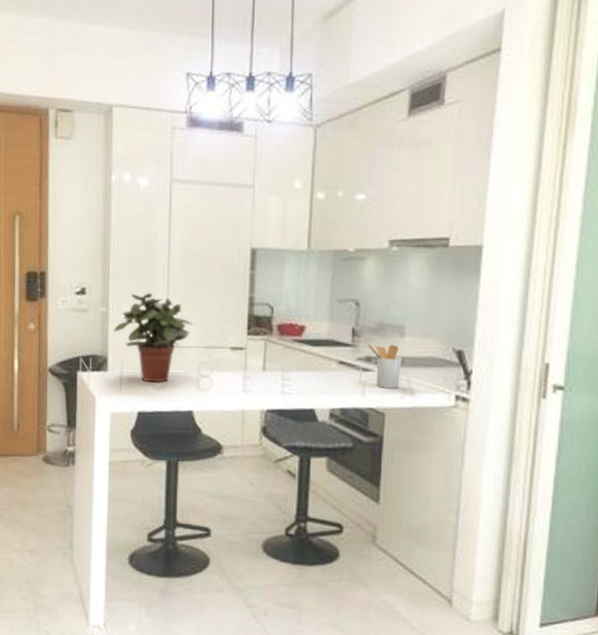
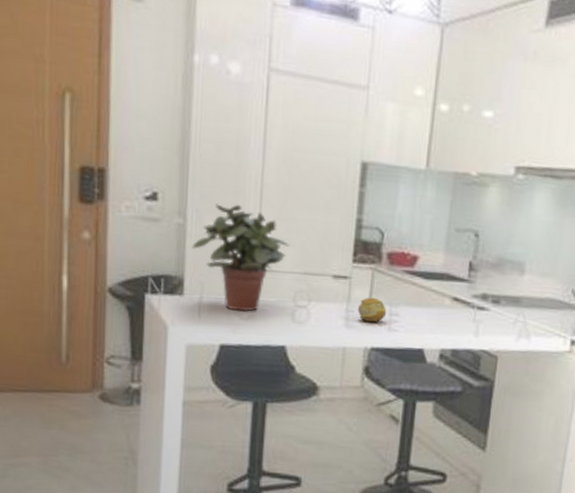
fruit: none [253,365,279,387] -> present [357,297,387,322]
utensil holder: present [367,343,402,389] -> none [484,280,520,330]

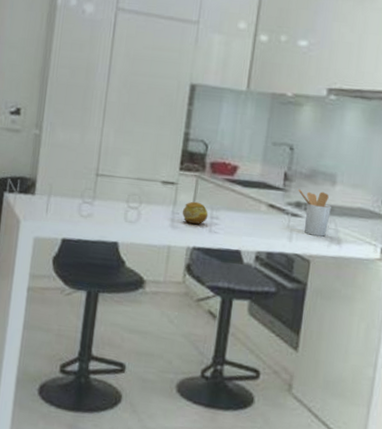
potted plant: present [192,204,290,312] -> none [45,118,126,211]
utensil holder: none [484,280,520,330] -> present [298,189,331,237]

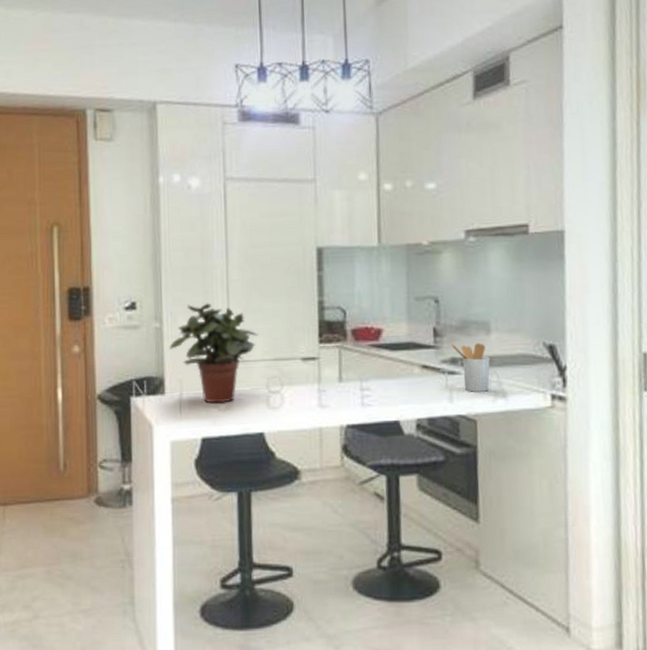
potted plant: none [45,118,126,211] -> present [169,303,258,403]
fruit: present [182,201,208,224] -> none [328,375,358,399]

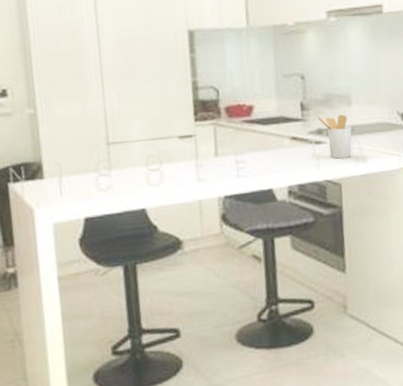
potted plant: present [169,303,258,403] -> none [45,87,135,184]

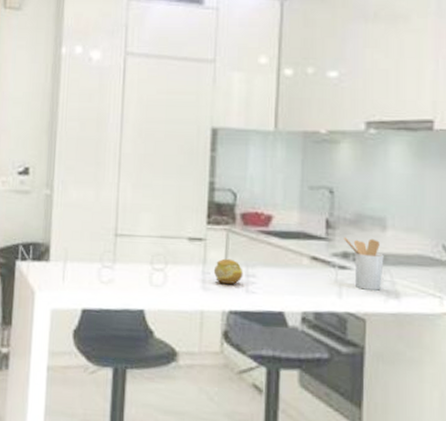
fruit: none [206,150,233,173] -> present [213,258,243,284]

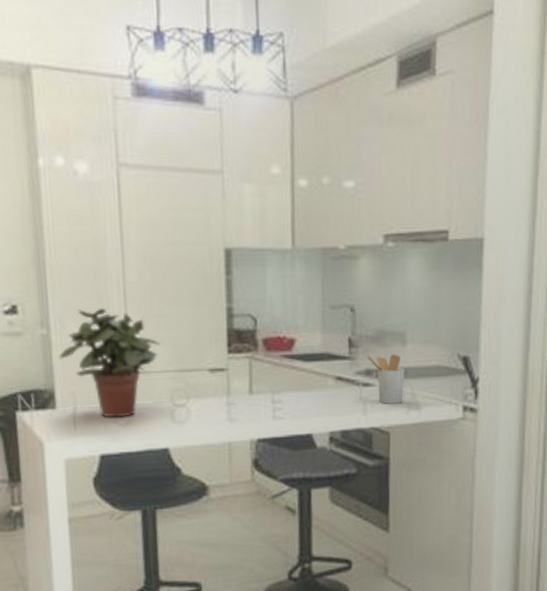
potted plant: none [58,174,146,276] -> present [59,307,161,418]
fruit: present [213,258,243,284] -> none [238,387,269,413]

